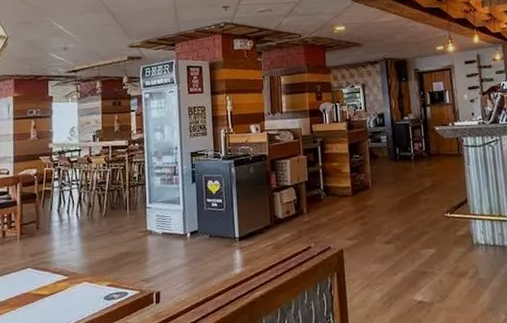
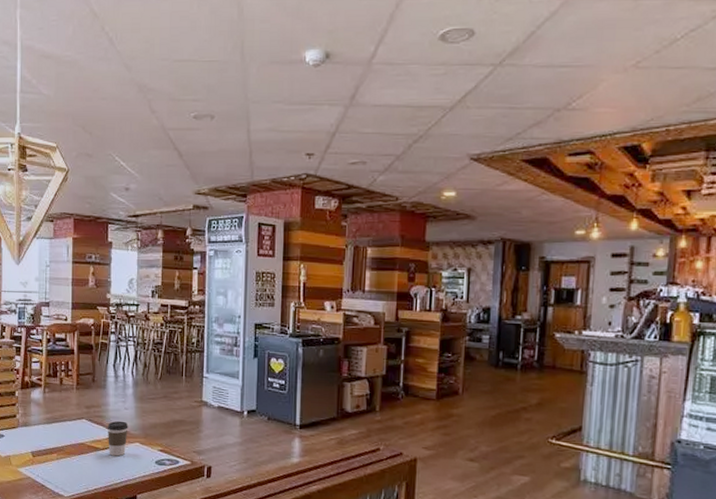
coffee cup: none [53,263,75,300] -> present [107,420,128,457]

